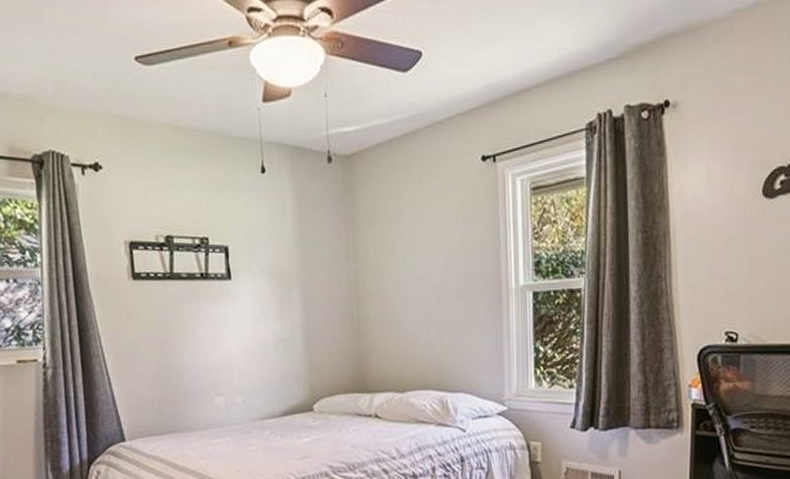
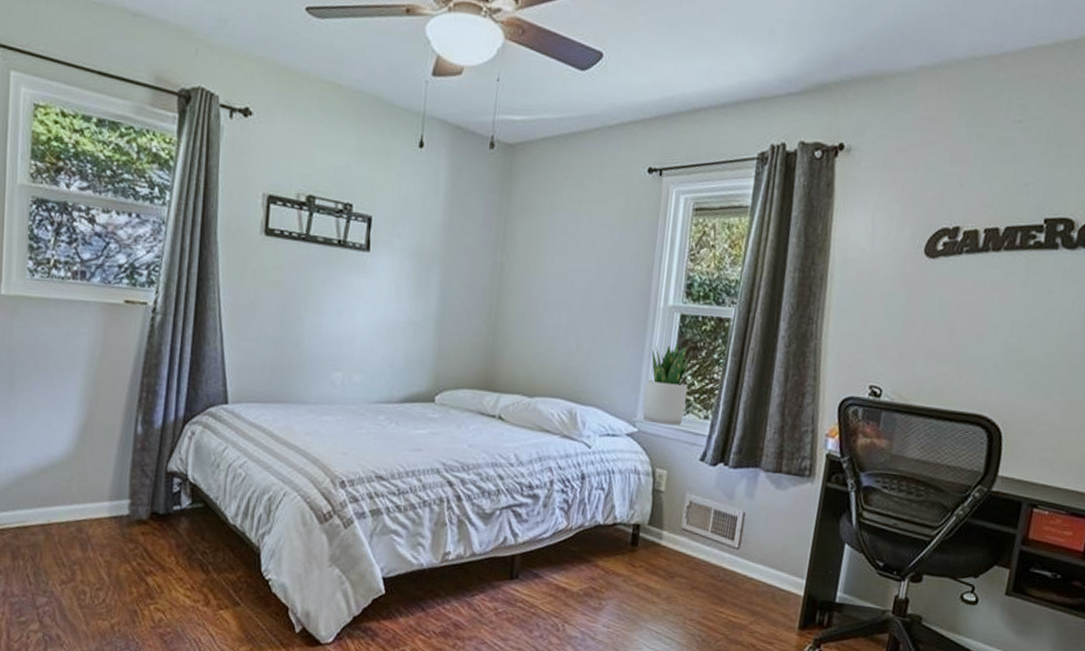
planter: none [509,319,550,400] -> present [642,342,691,426]

